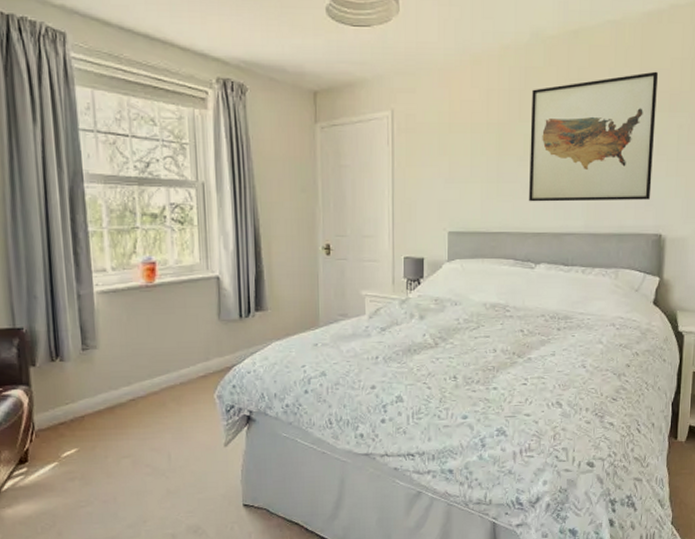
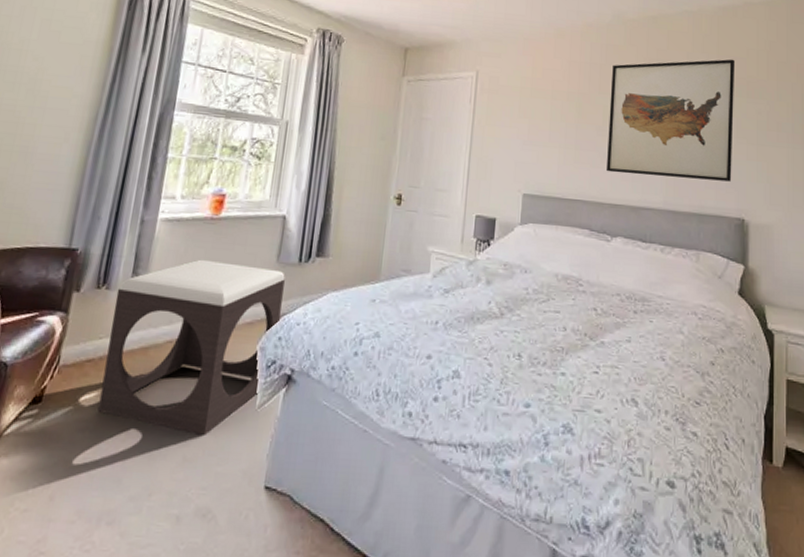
footstool: none [71,325,231,472] -> present [97,259,285,435]

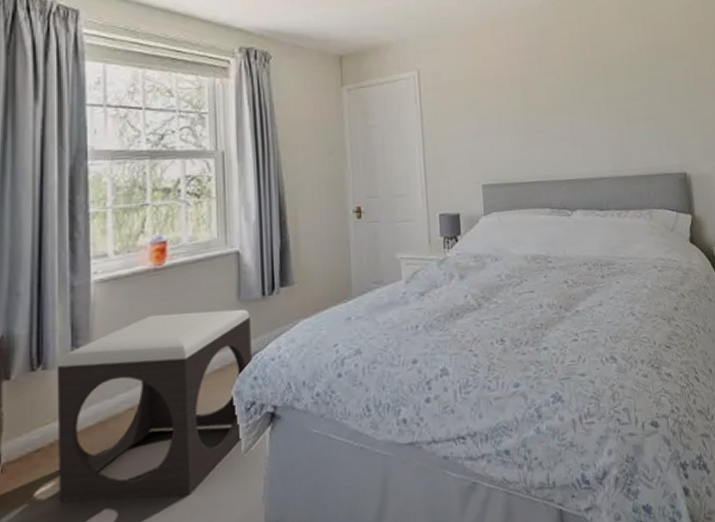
wall art: present [607,59,736,182] -> none [549,25,671,150]

